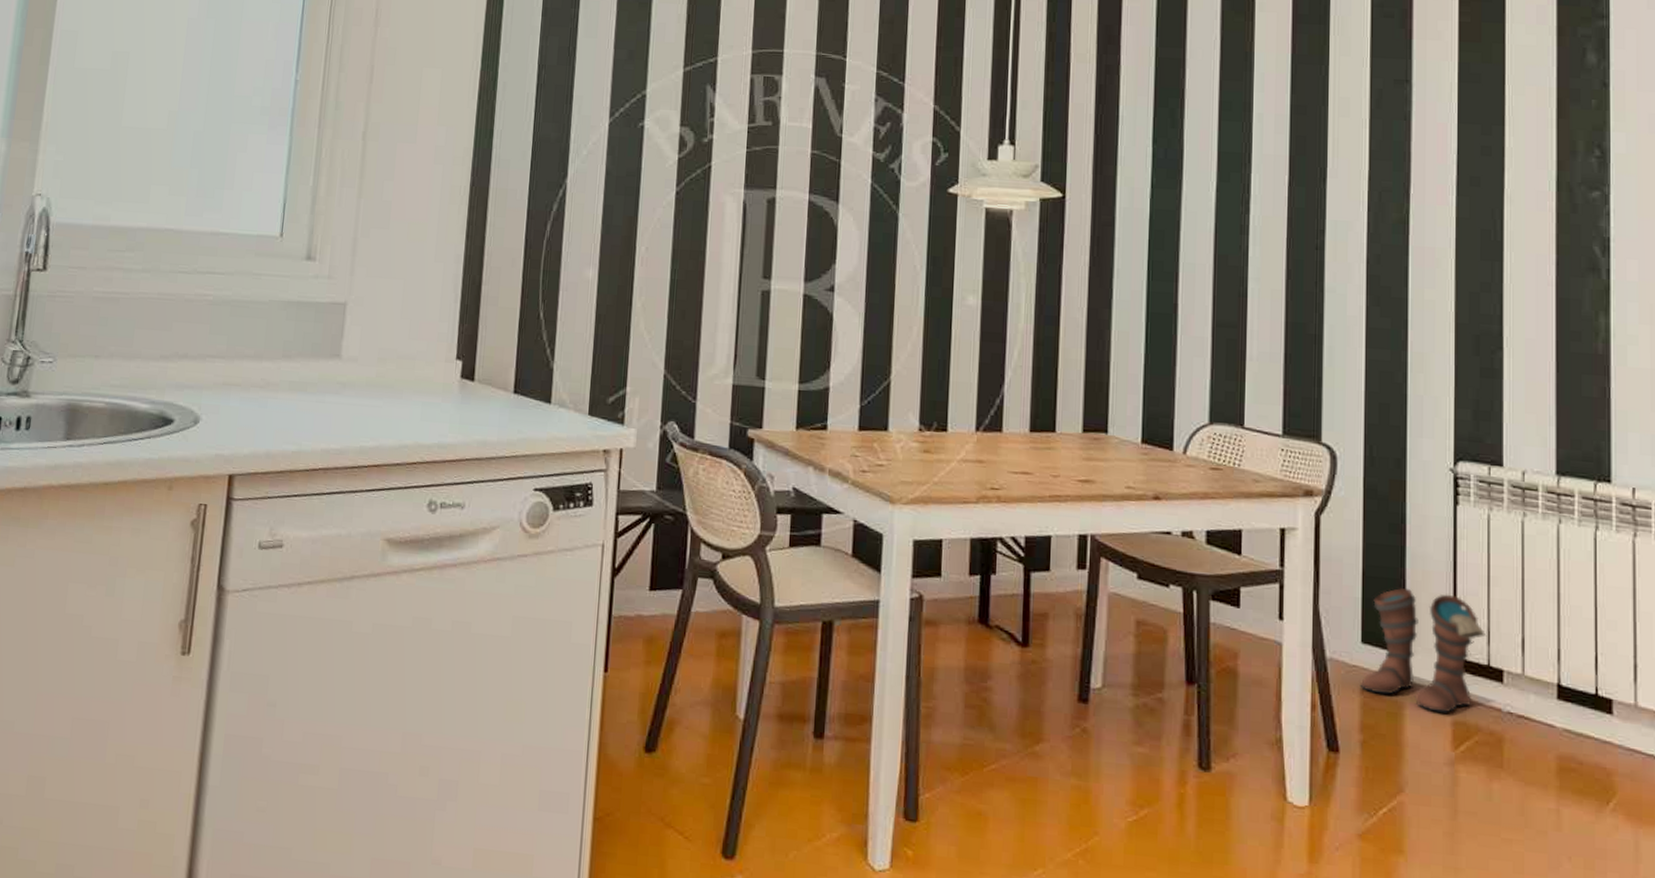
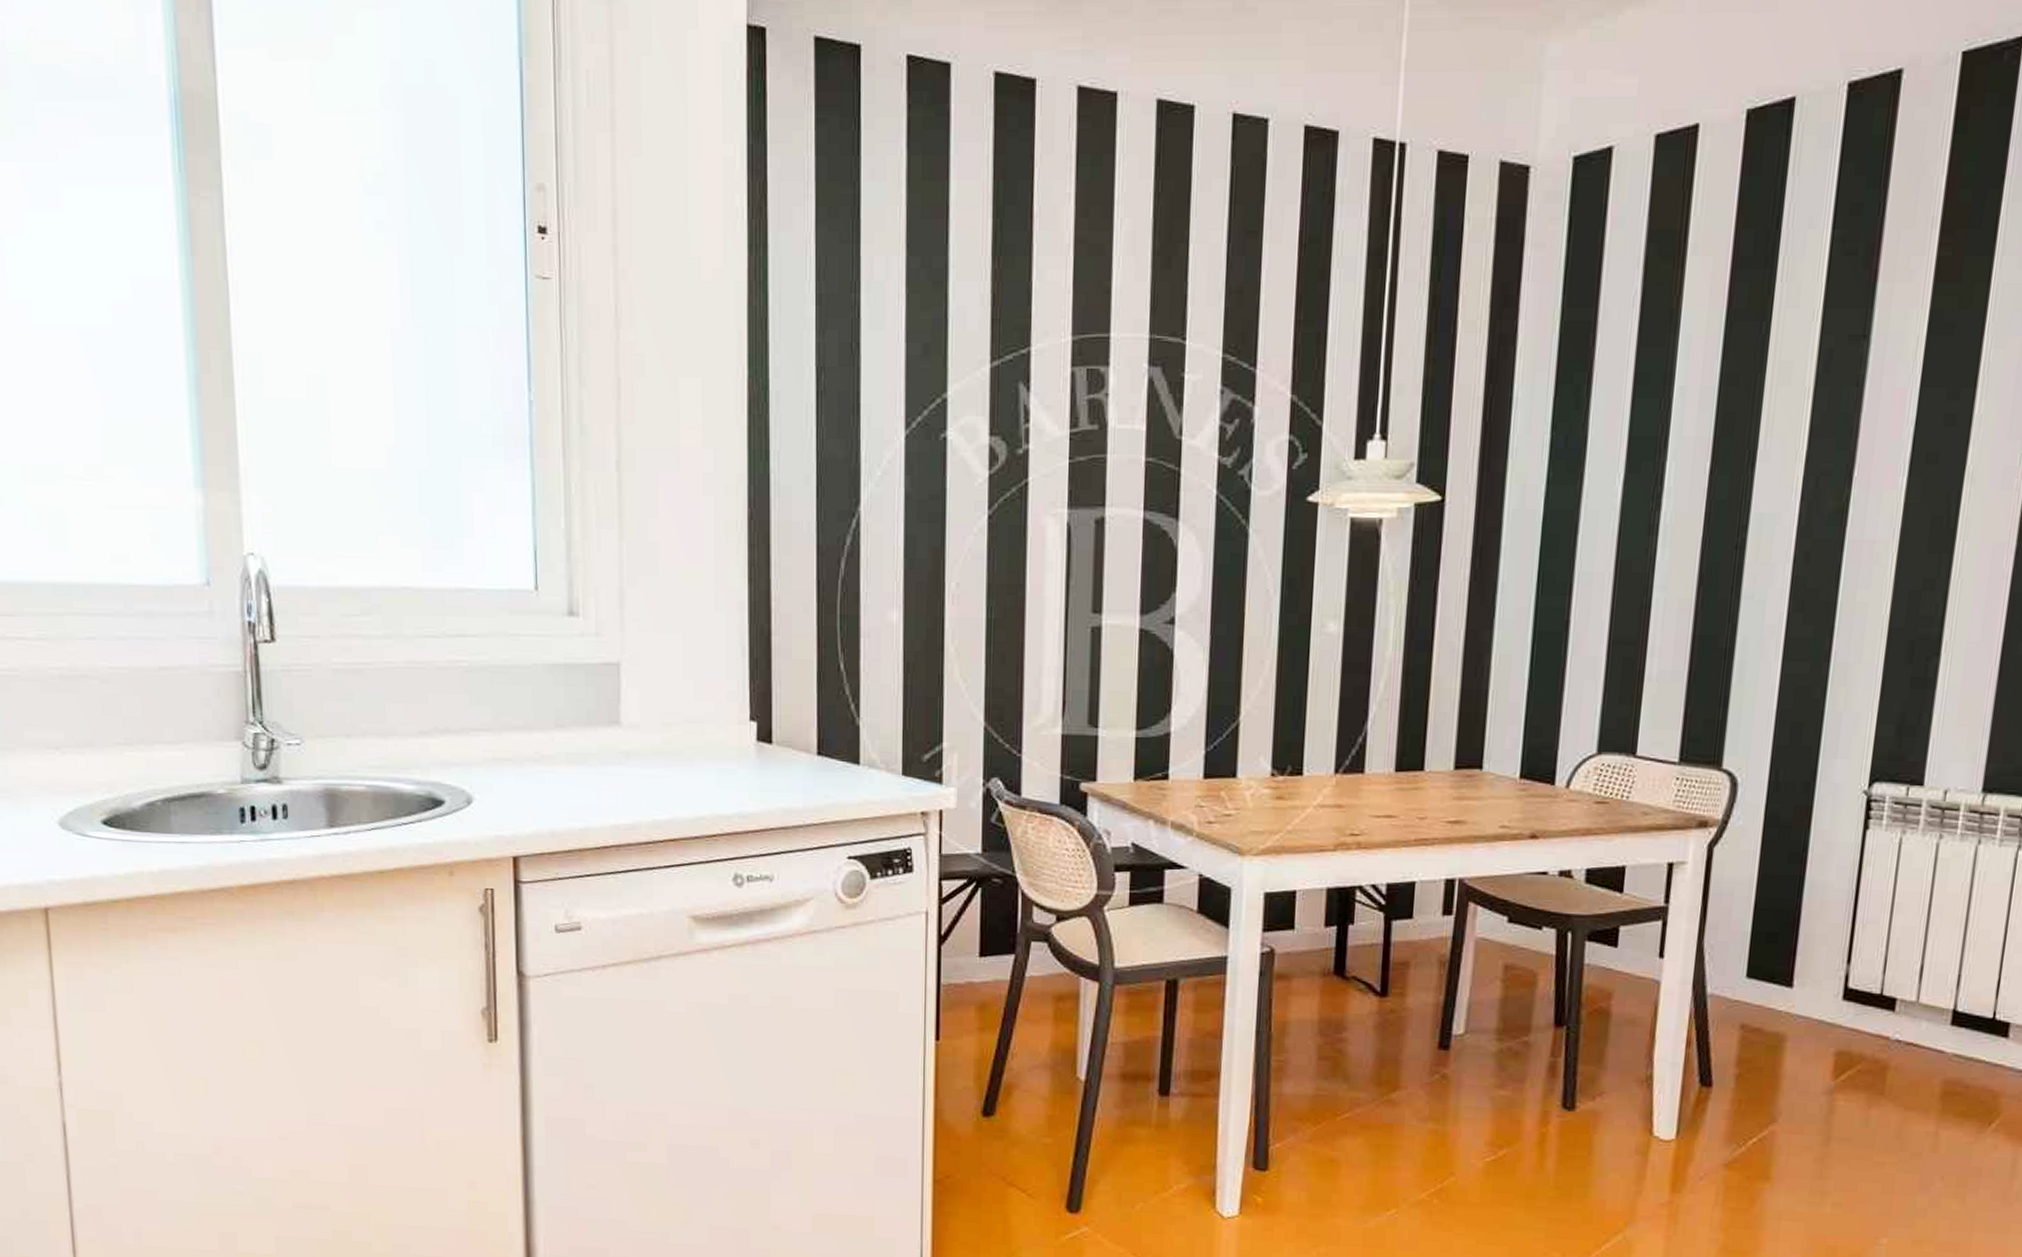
boots: present [1359,587,1487,713] -> none [1740,919,1883,1044]

